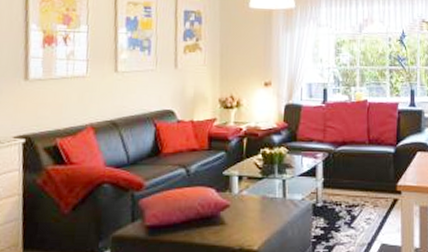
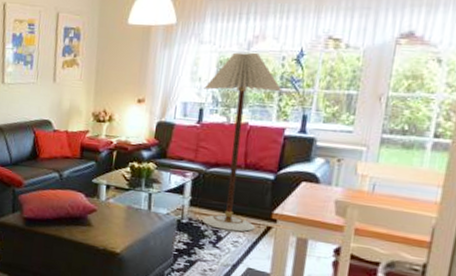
floor lamp: none [325,34,392,208] -> present [202,52,283,232]

